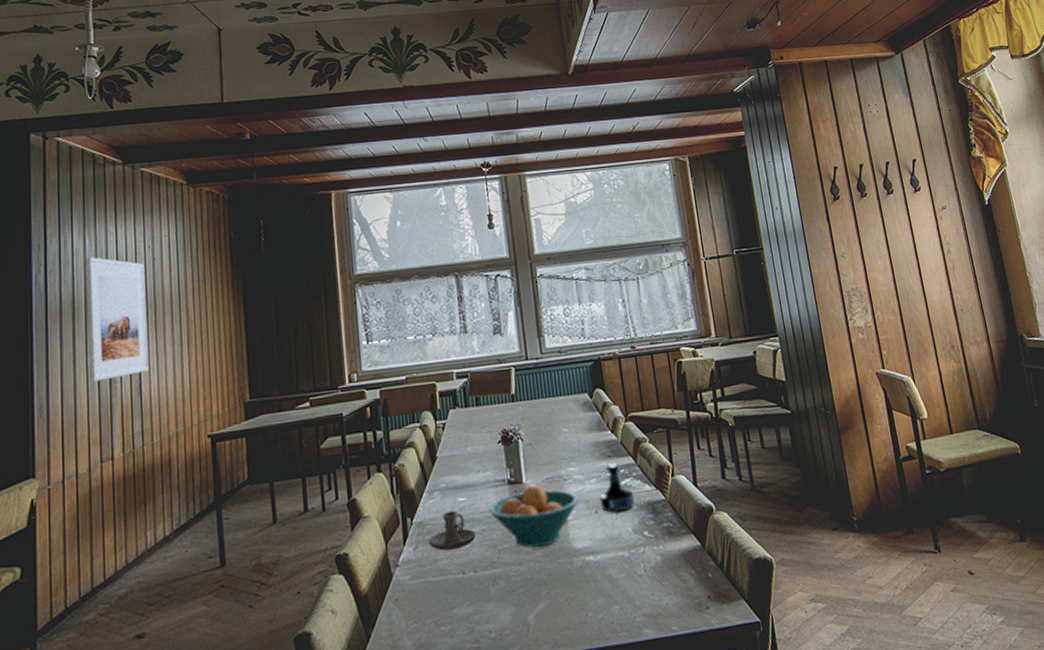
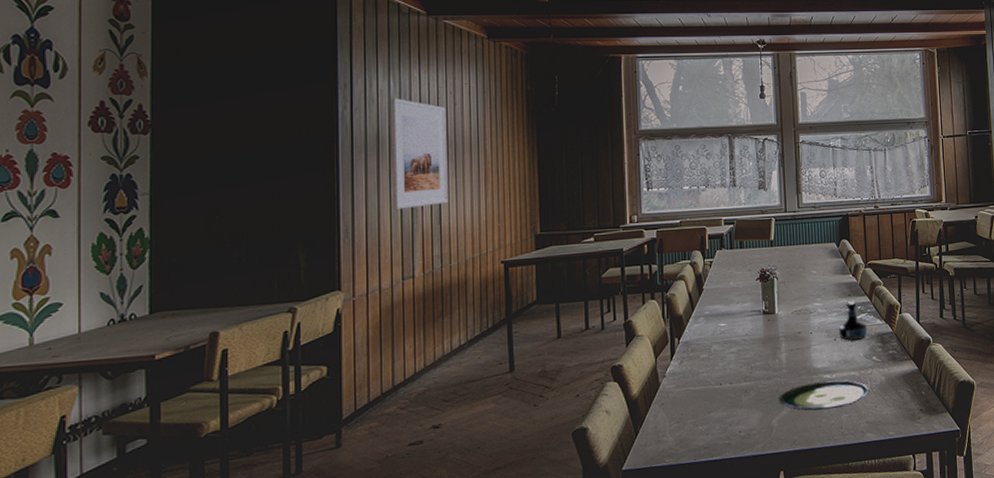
candle holder: present [428,510,476,551] -> none [692,334,733,366]
fruit bowl: present [488,484,579,548] -> none [745,315,822,366]
plate: none [534,562,644,603] -> present [779,380,870,411]

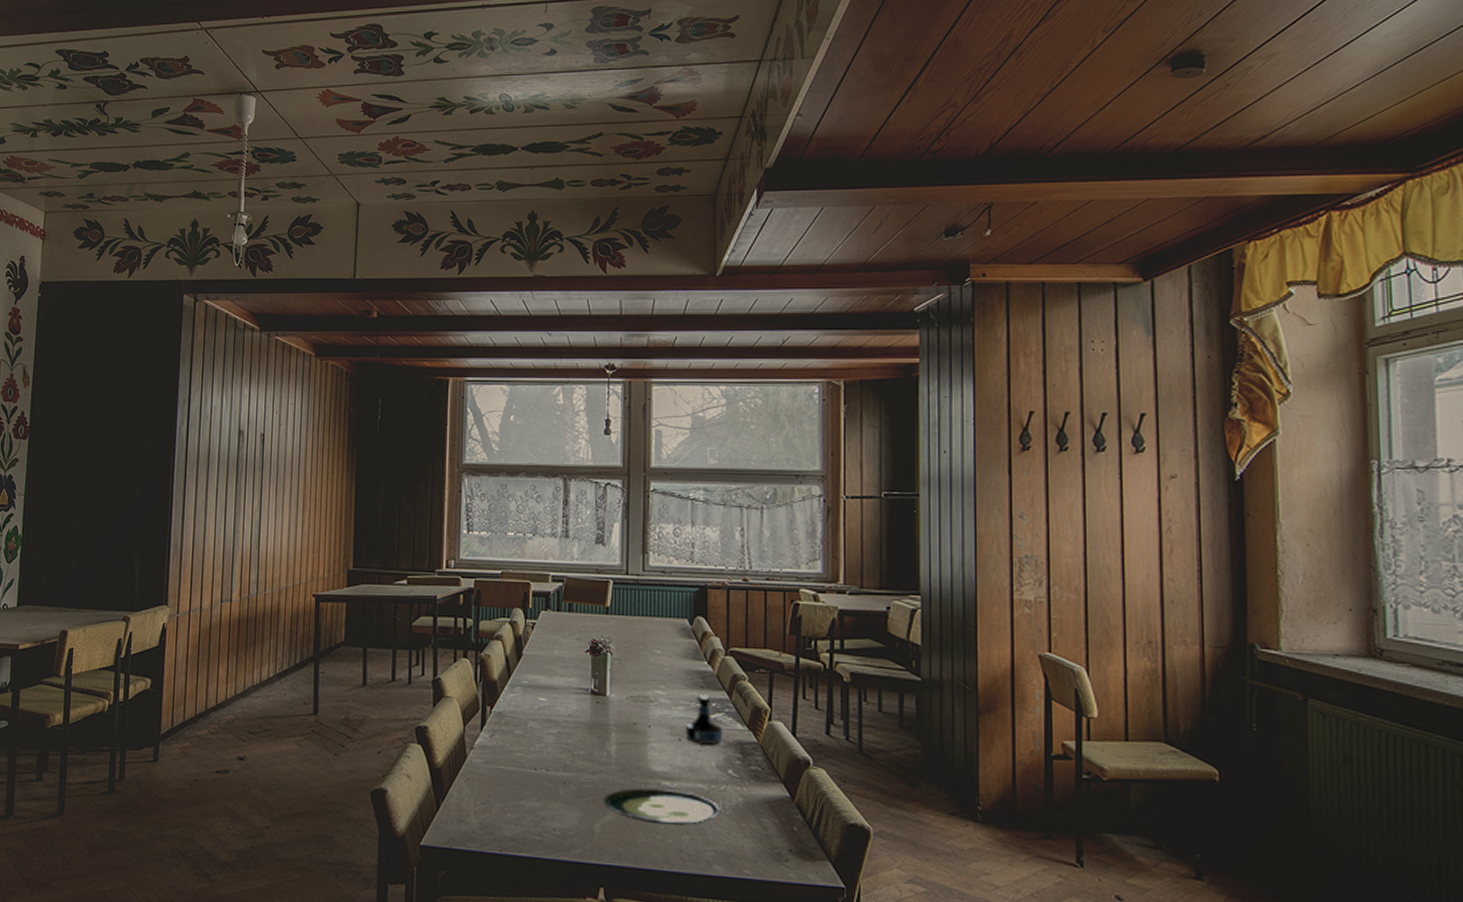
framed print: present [391,98,448,210] -> none [217,416,272,530]

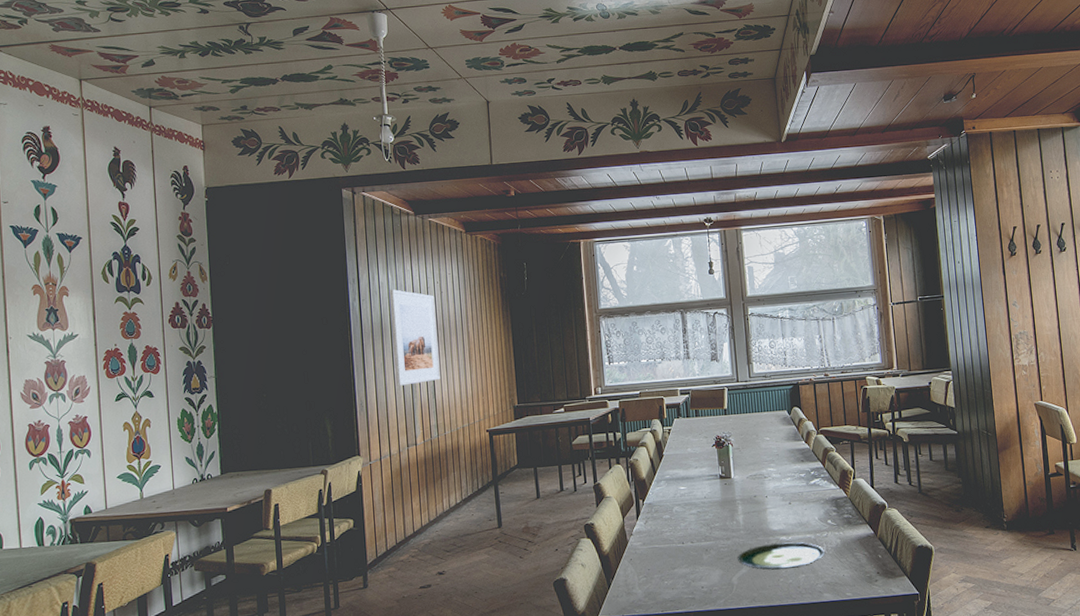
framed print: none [217,416,272,530] -> present [390,289,441,386]
tequila bottle: present [685,695,723,745] -> none [792,466,822,505]

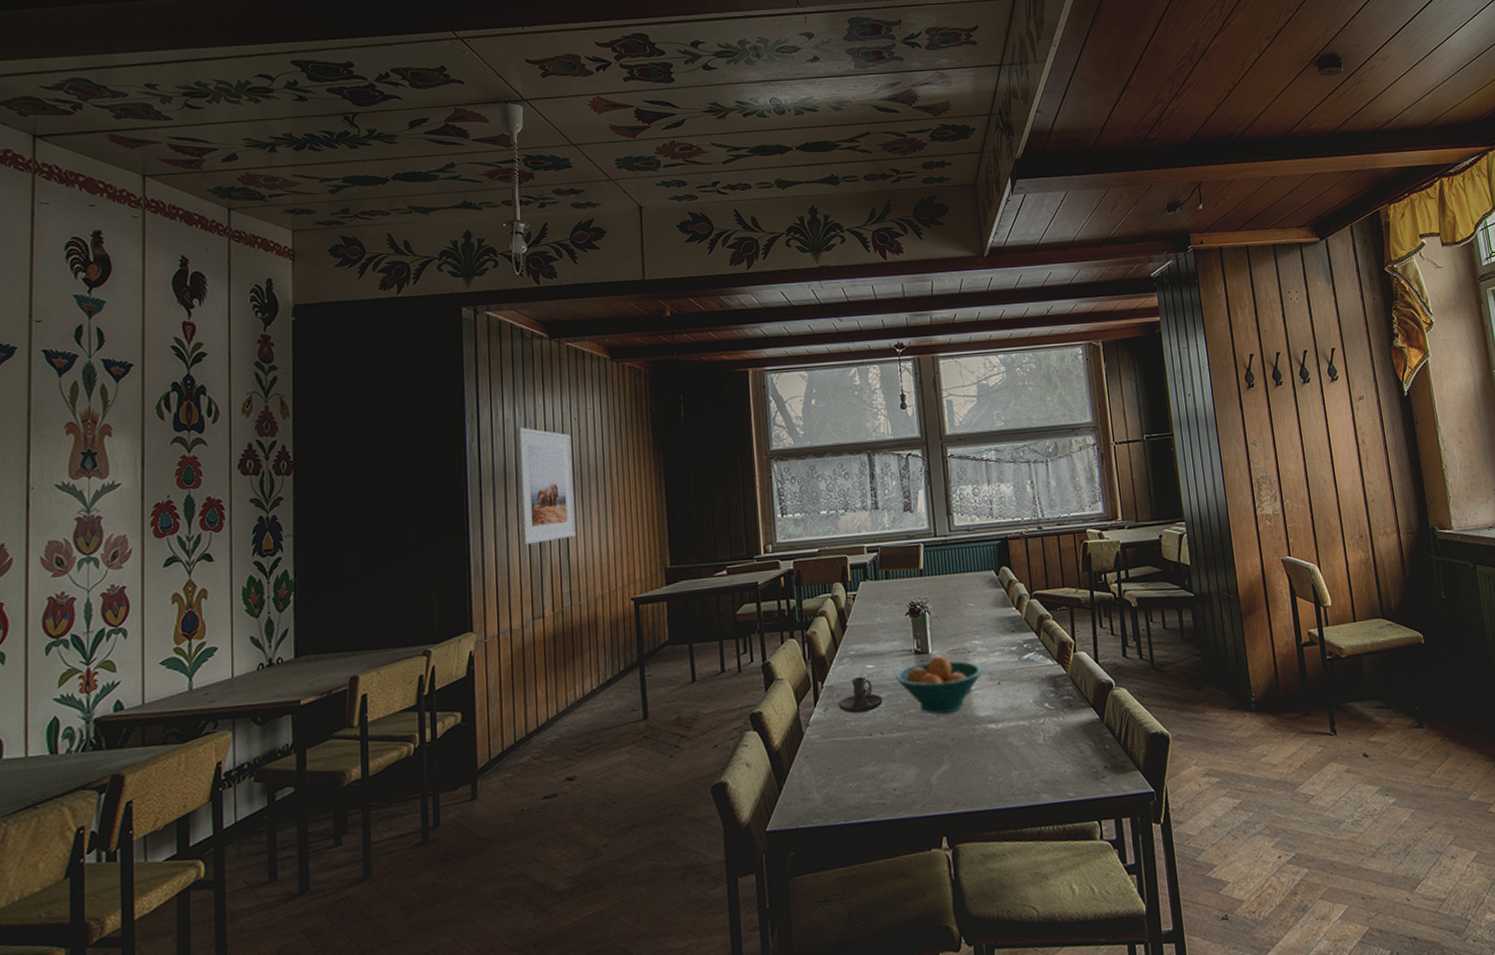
candle holder: none [656,496,693,526] -> present [837,677,883,714]
fruit bowl: none [703,479,776,528] -> present [895,655,983,714]
plate: present [738,542,826,570] -> none [937,731,1043,767]

